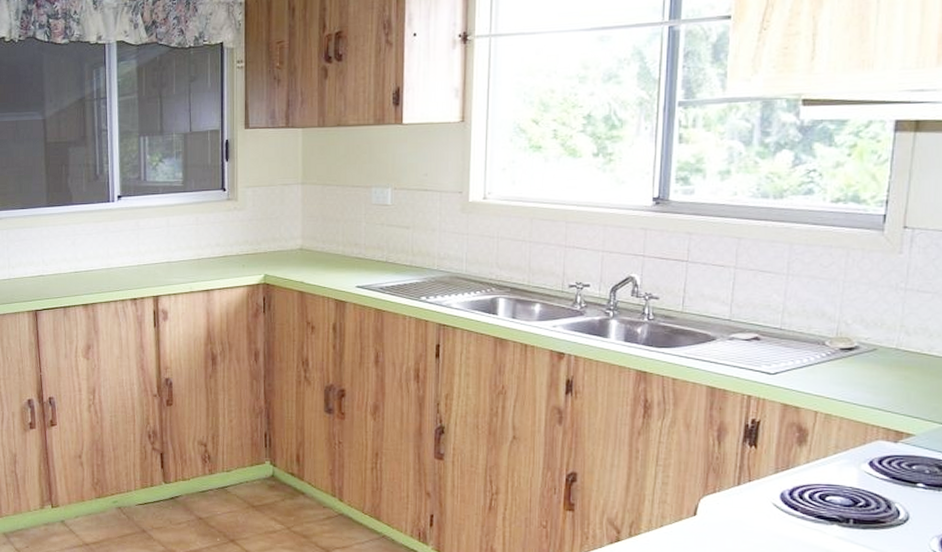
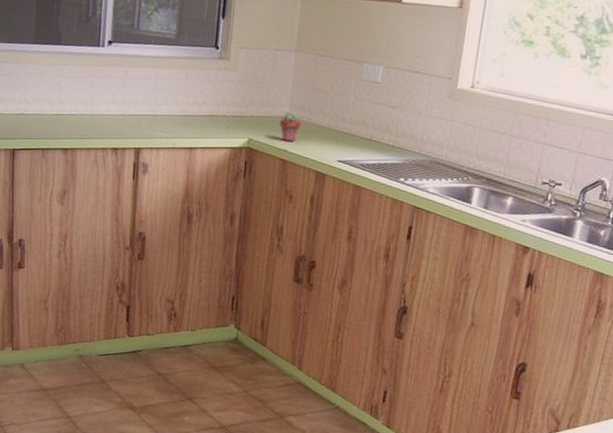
potted succulent: none [293,244,315,272] -> present [279,112,301,142]

